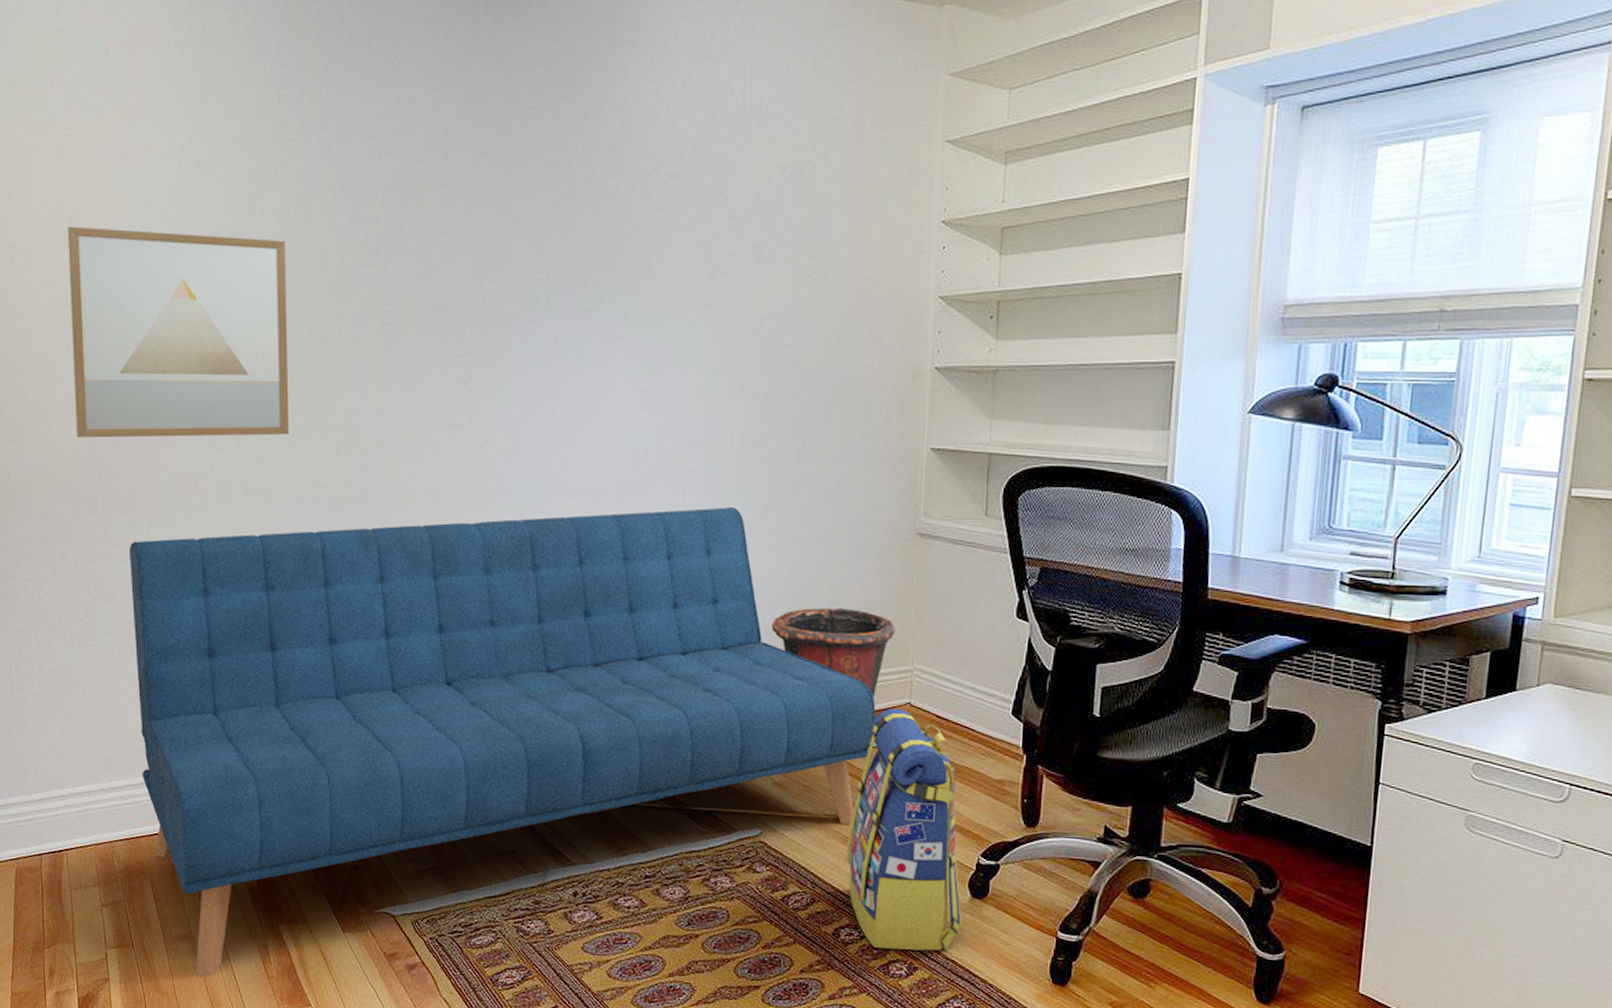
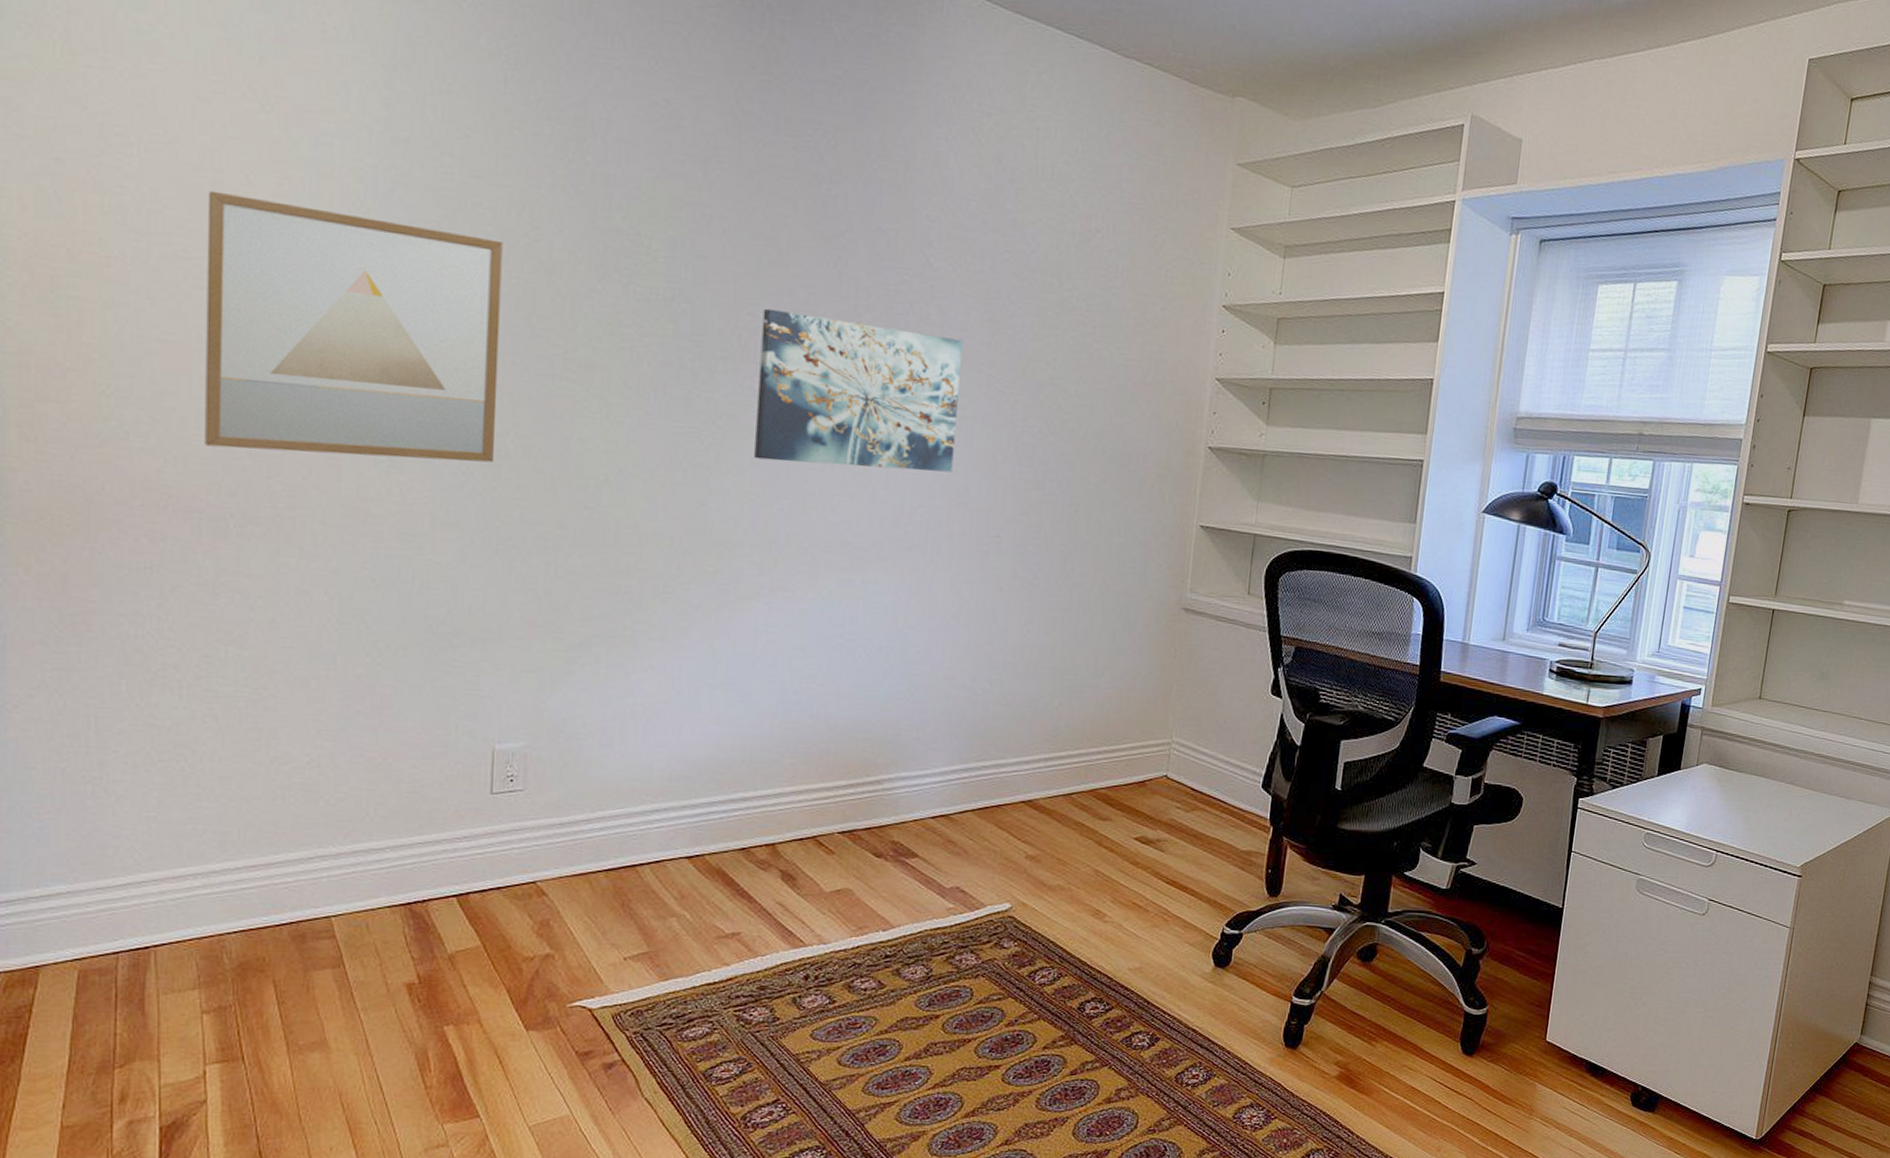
sofa: present [128,506,876,977] -> none [269,572,1133,1091]
wall art: none [502,274,685,415] -> present [754,308,964,472]
waste bin: present [771,606,895,747] -> none [1033,677,1157,819]
backpack: present [846,708,963,951] -> none [1095,780,1206,1021]

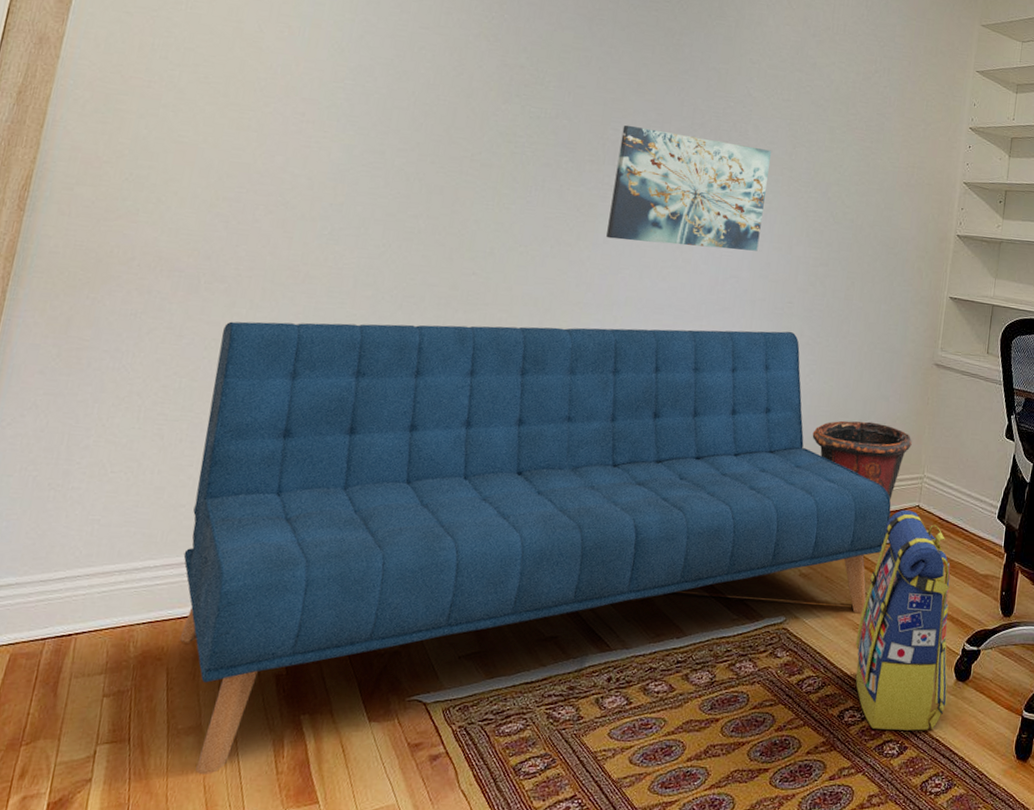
wall art: present [205,190,503,463] -> none [194,35,437,237]
sofa: none [269,572,1133,1091] -> present [179,321,891,774]
waste bin: none [1033,677,1157,819] -> present [812,419,912,543]
backpack: none [1095,780,1206,1021] -> present [855,509,951,731]

